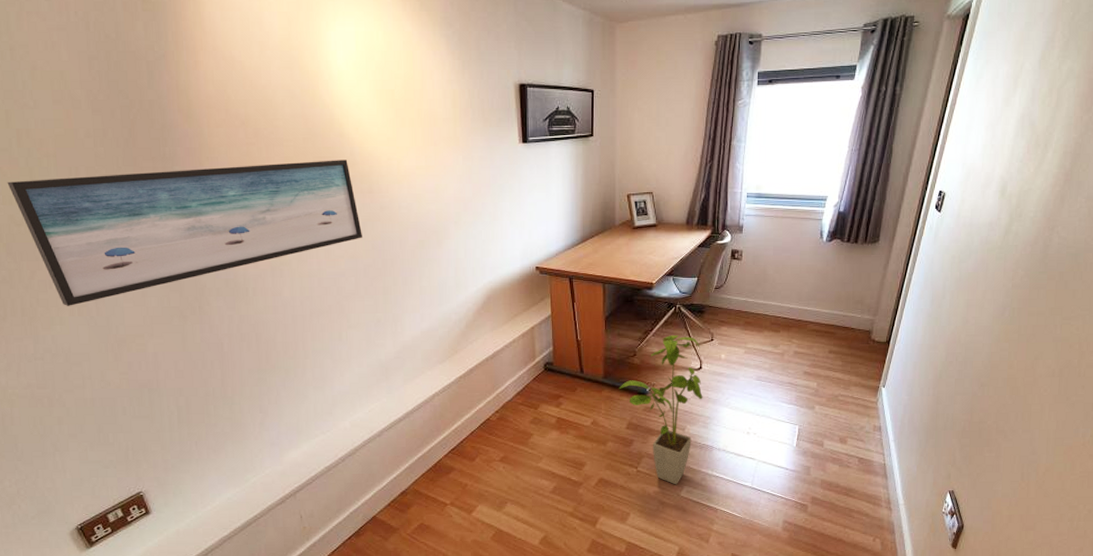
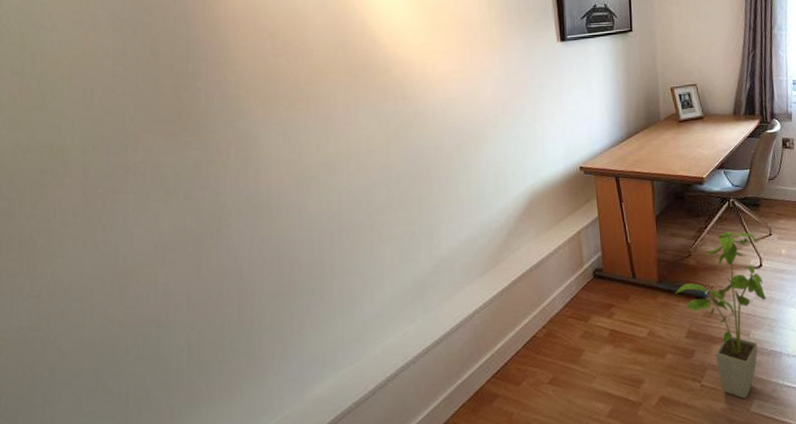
wall art: present [7,160,362,306] -> none [16,67,395,236]

